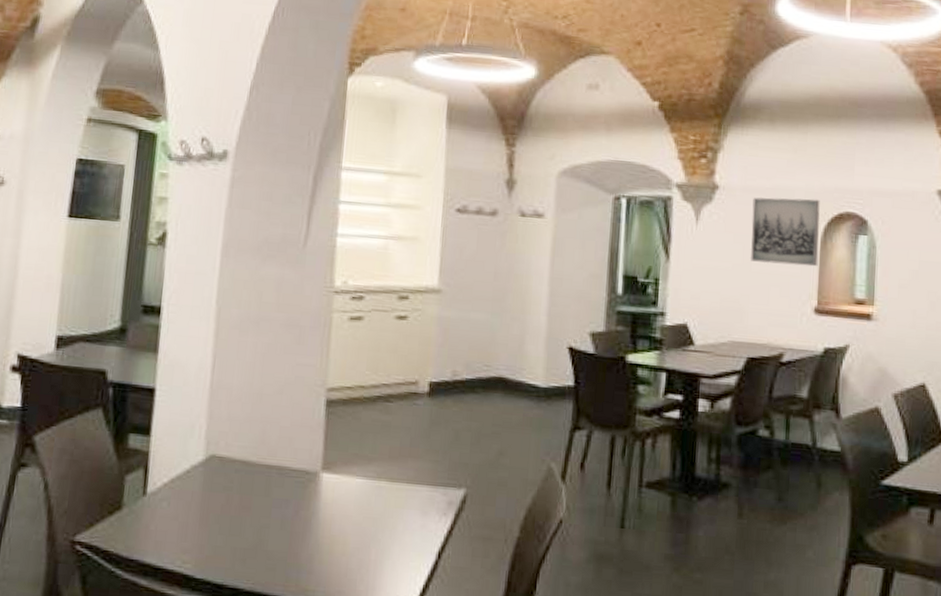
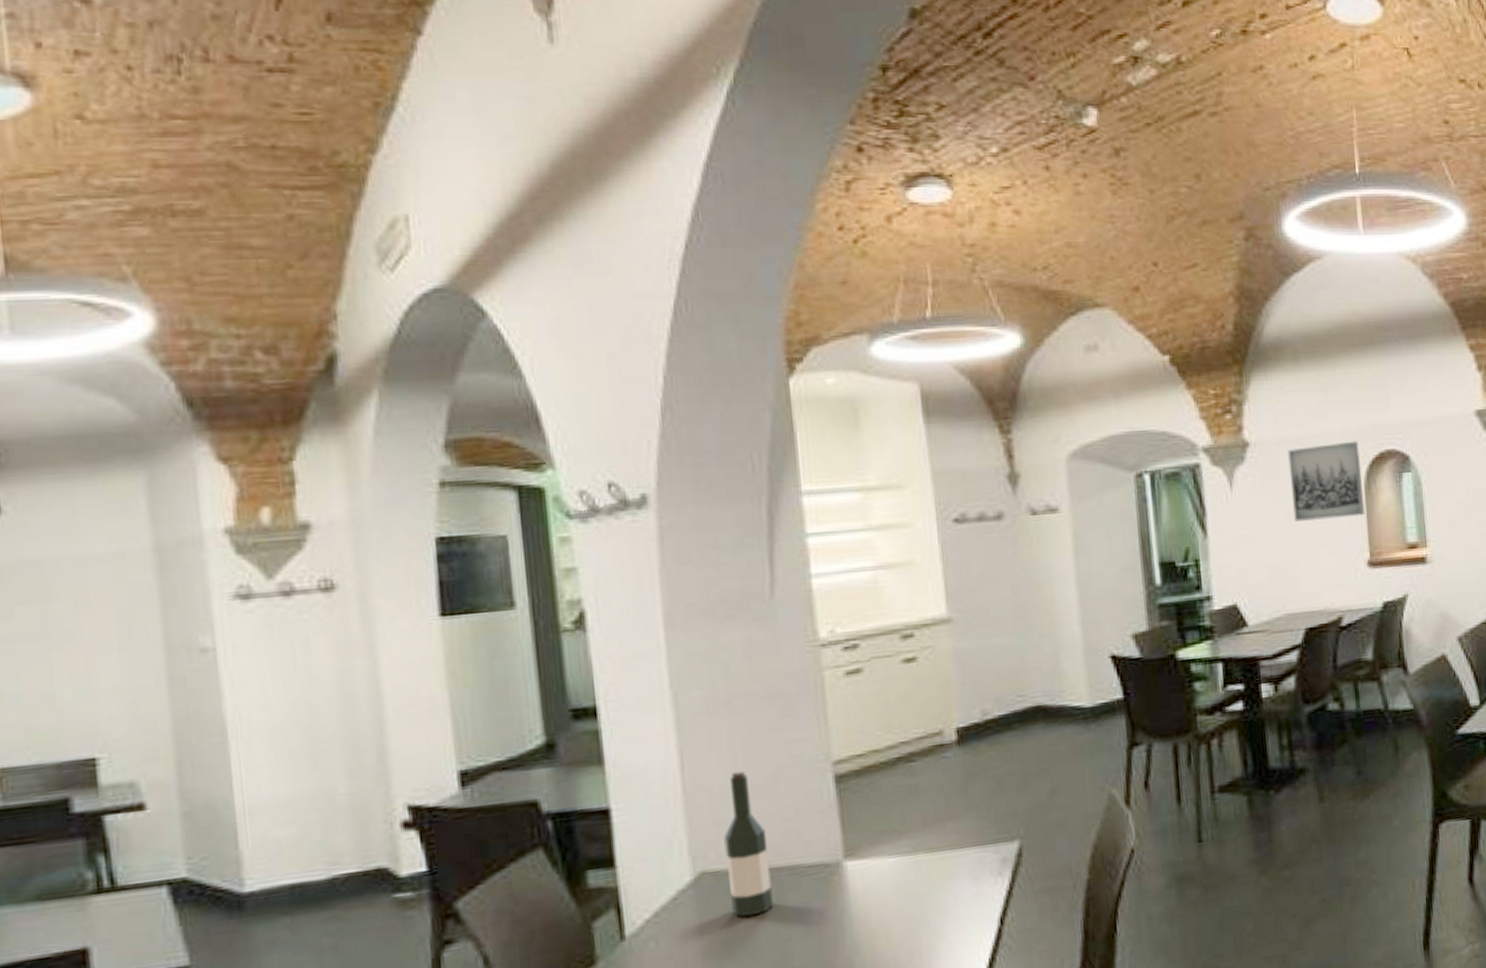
wine bottle: none [228,379,265,501] -> present [724,770,773,917]

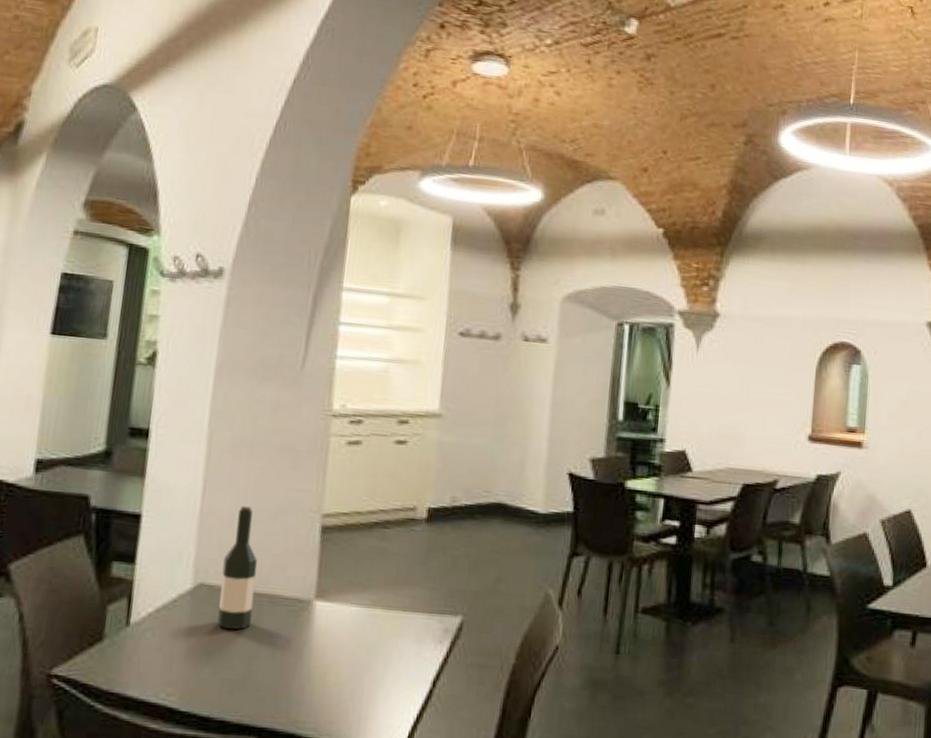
wall art: present [1288,441,1365,522] -> none [748,326,816,395]

